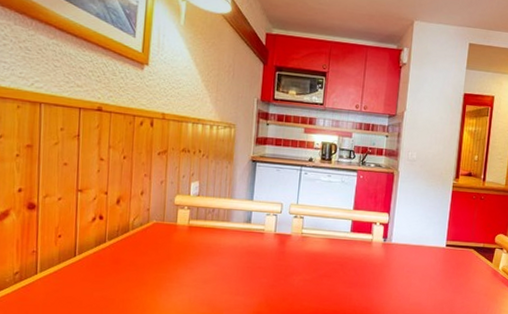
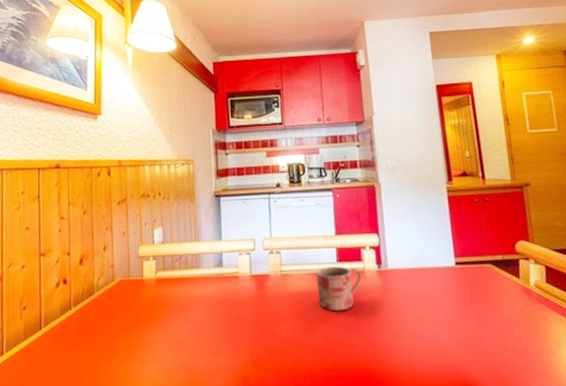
mug: none [329,234,370,271] -> present [316,266,363,311]

